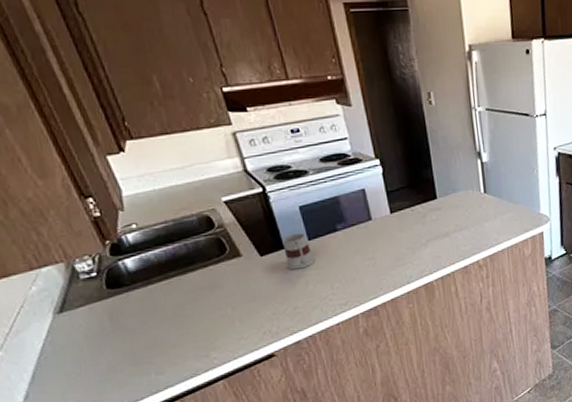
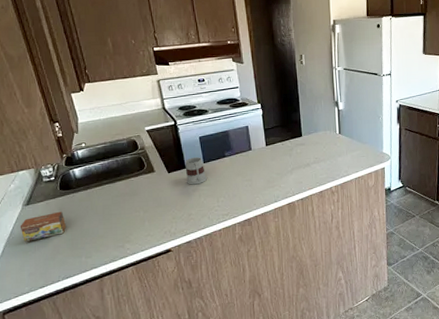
tea box: none [53,317,124,363] -> present [20,211,67,243]

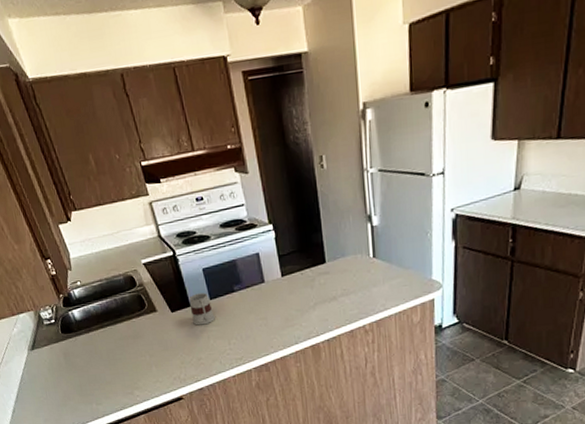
tea box: present [20,211,67,243] -> none [28,356,74,389]

